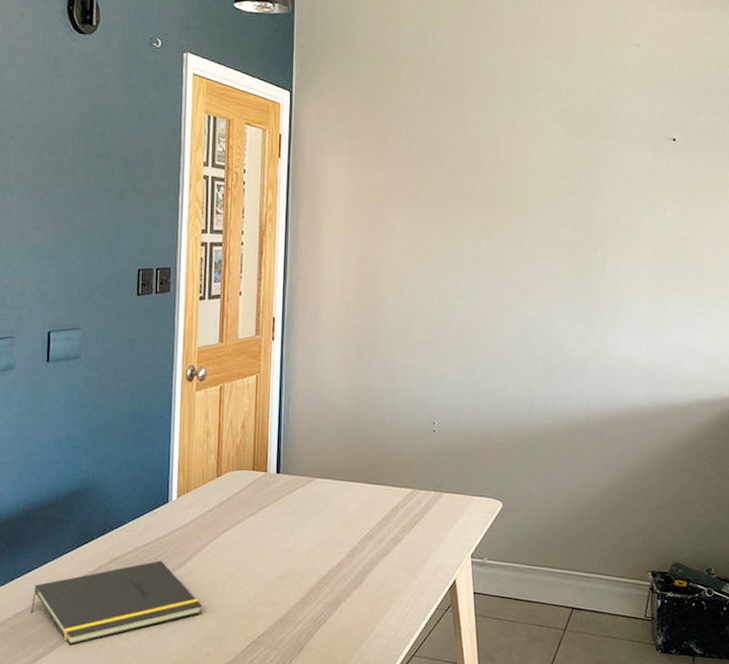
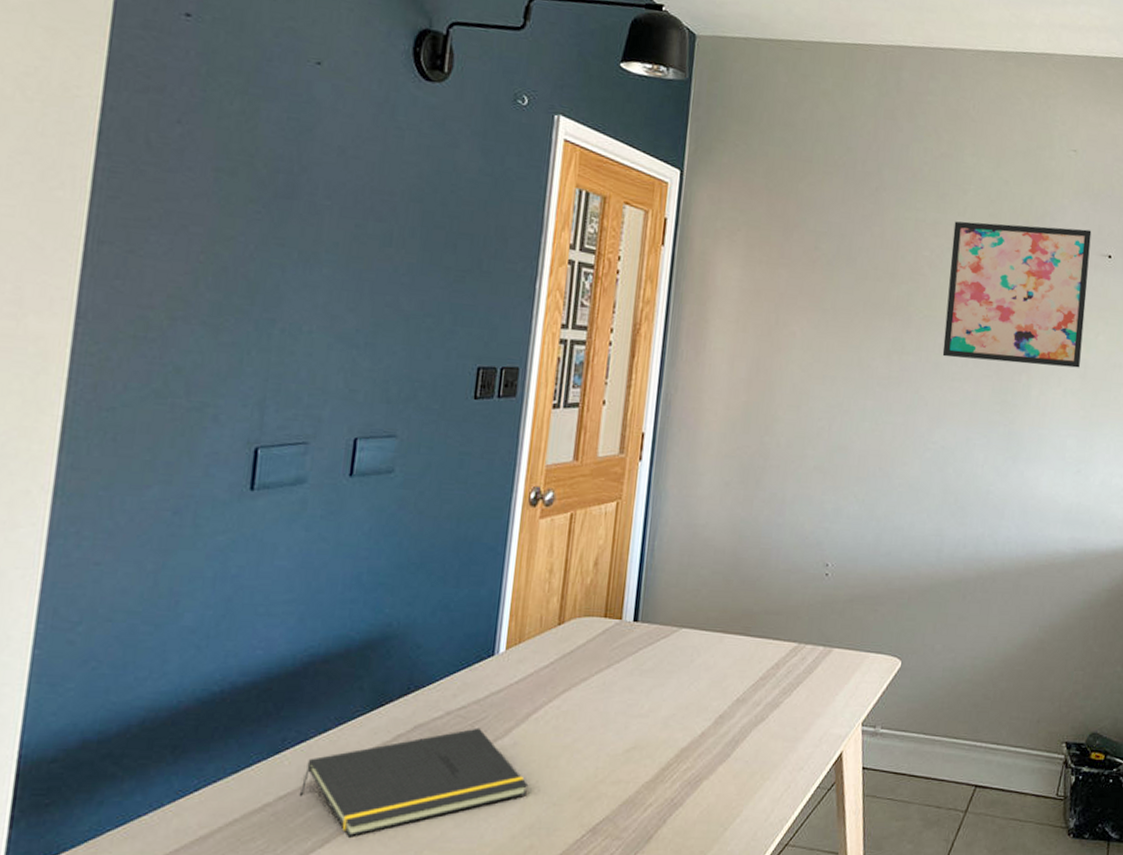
wall art: none [524,116,656,242] -> present [942,221,1092,368]

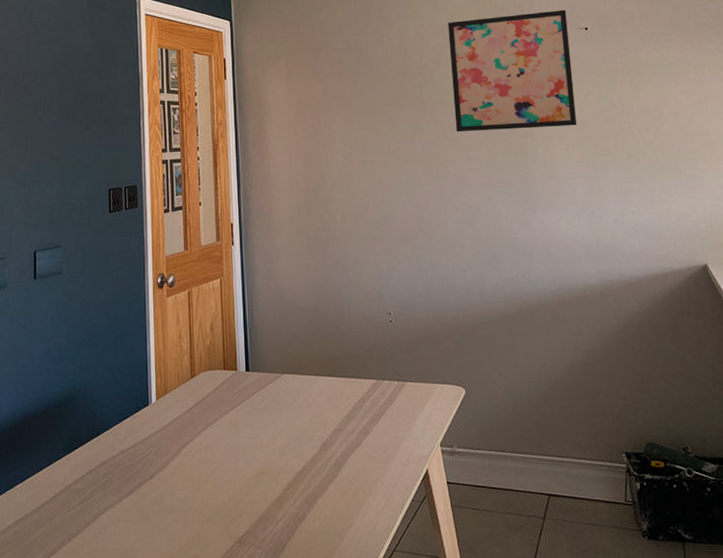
notepad: present [299,728,529,836] -> none [29,462,187,549]

